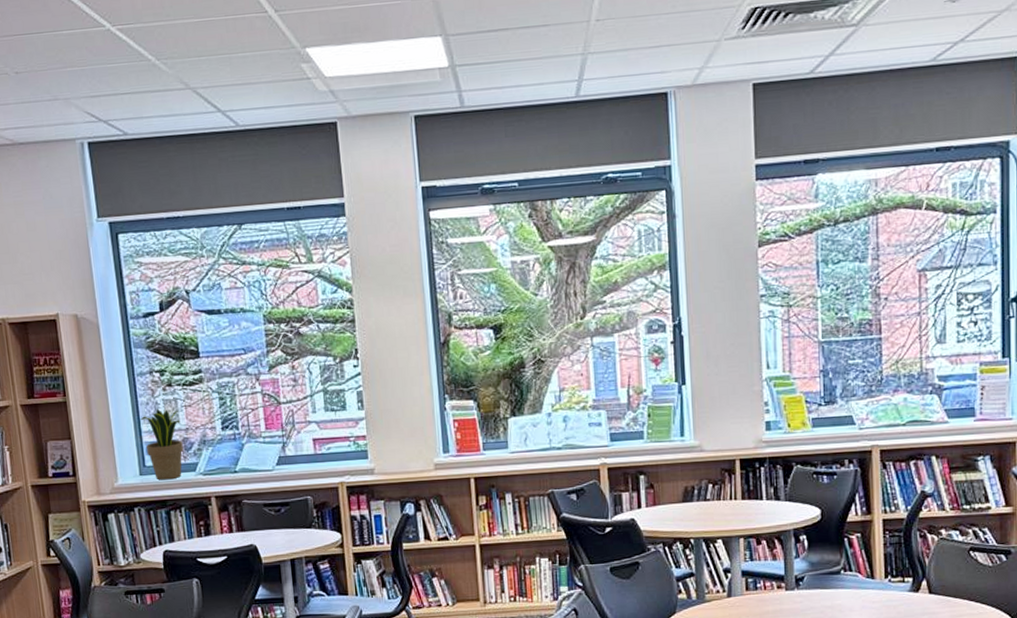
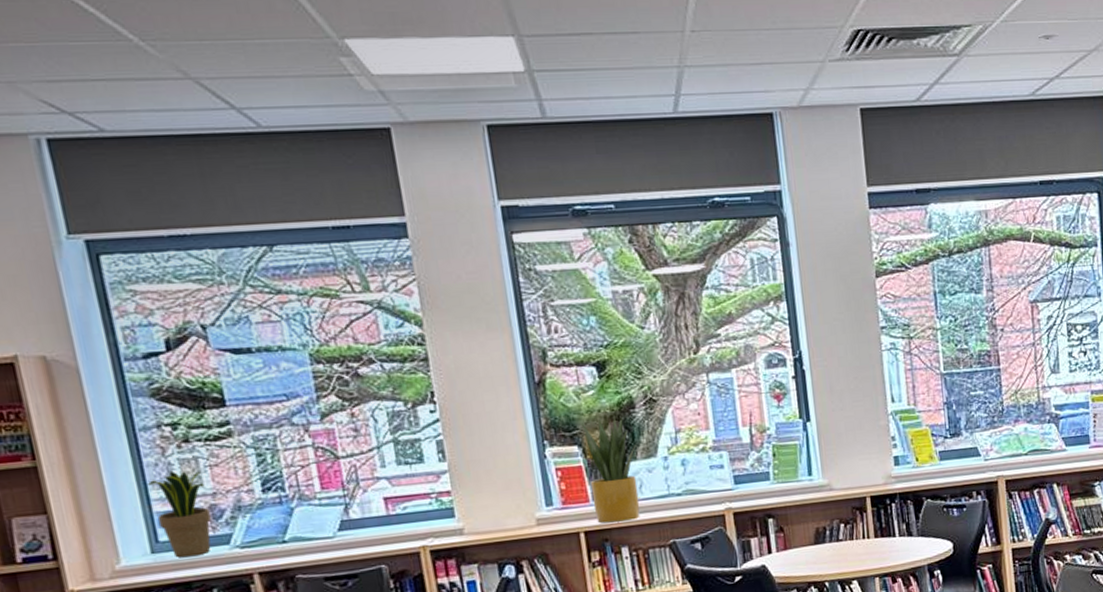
planter: none [477,374,524,471] -> present [580,415,640,524]

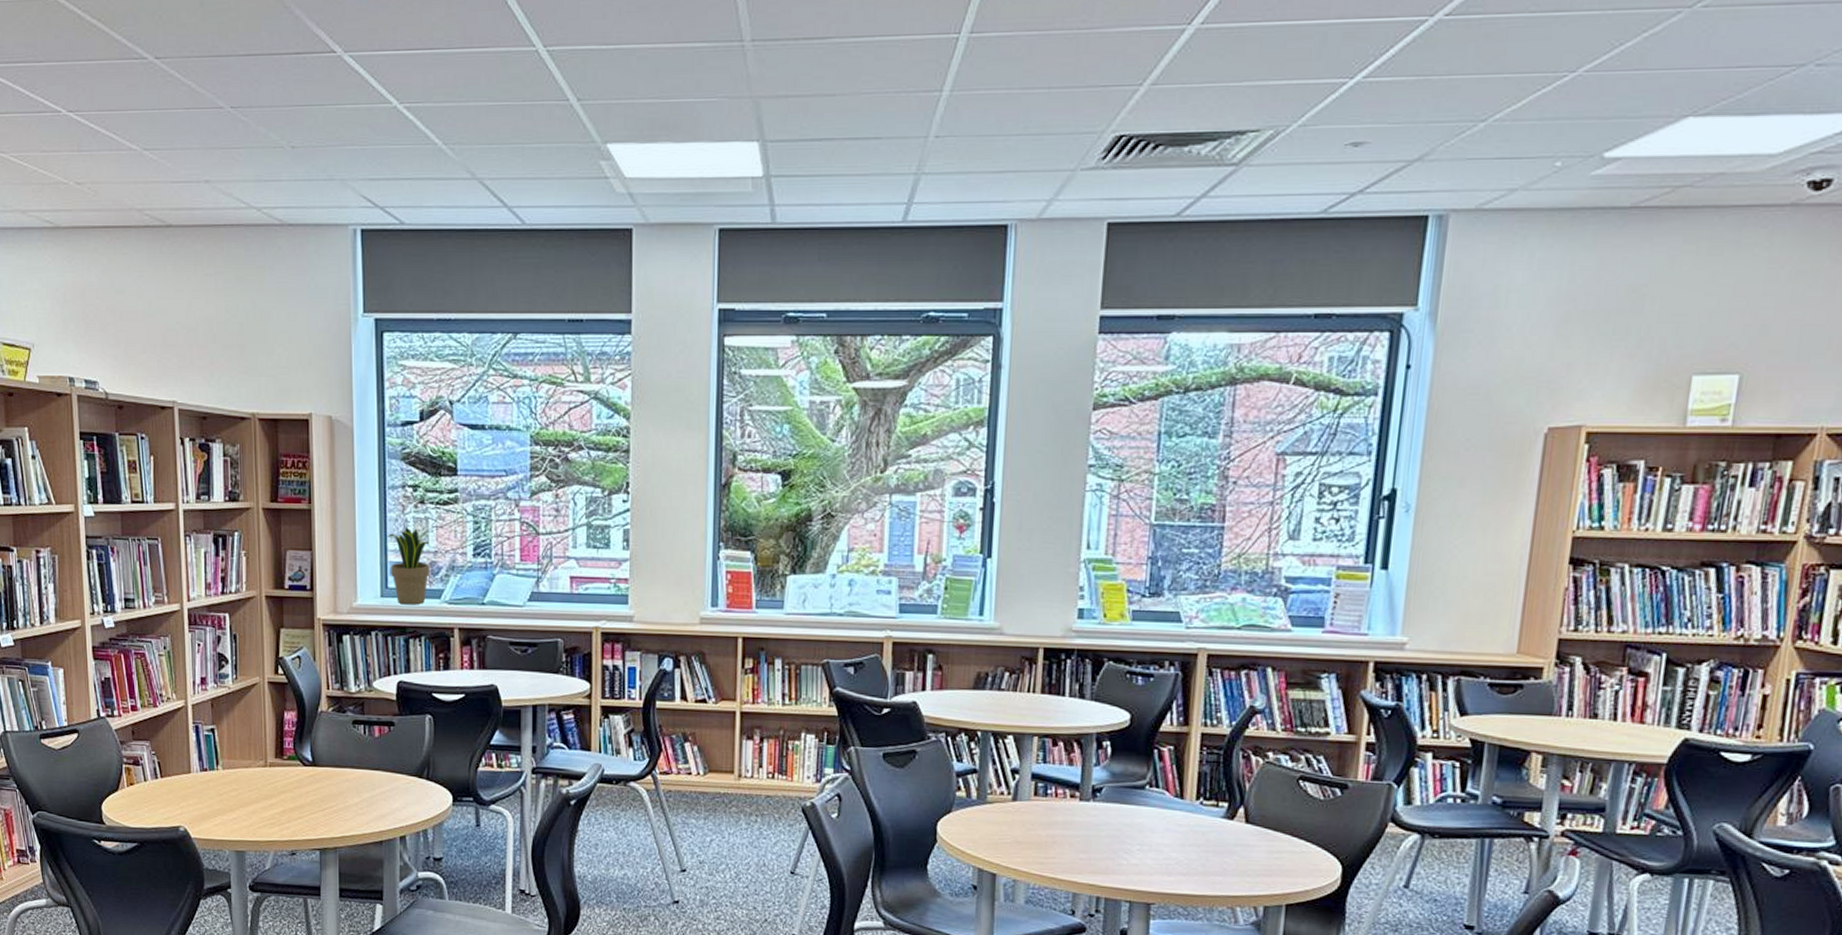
planter: present [580,415,640,524] -> none [755,526,807,633]

